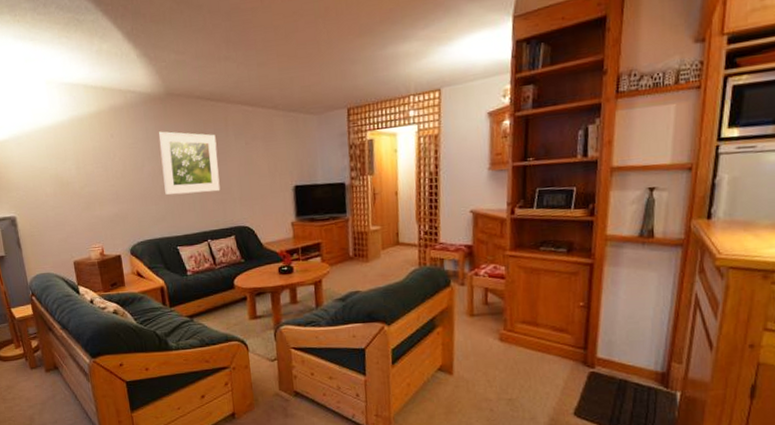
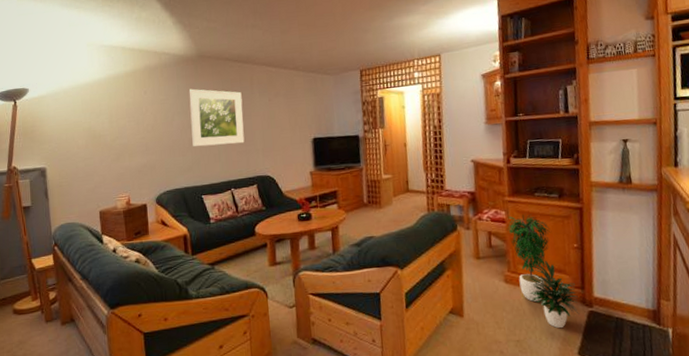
potted plant: none [506,269,579,389] -> present [507,214,579,329]

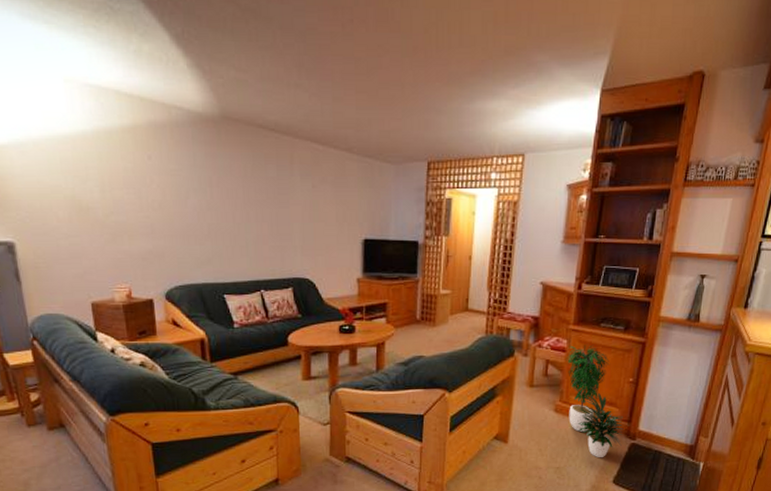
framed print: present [188,88,245,147] -> none [208,160,280,237]

